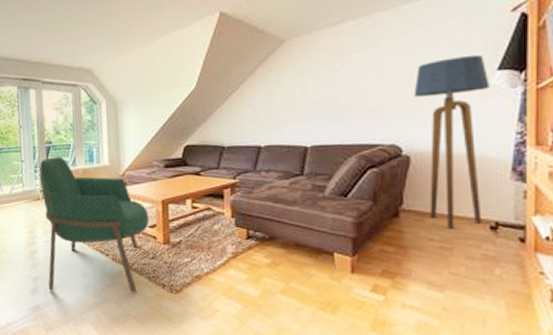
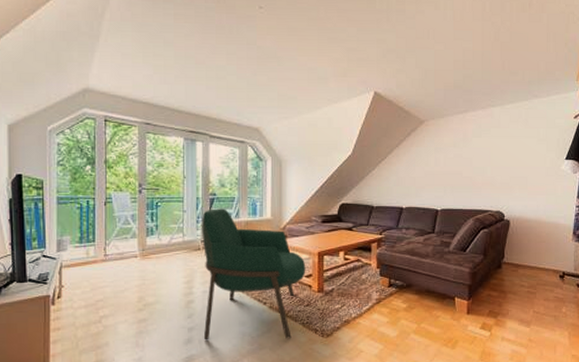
floor lamp: present [413,54,490,229] -> none [513,147,561,277]

